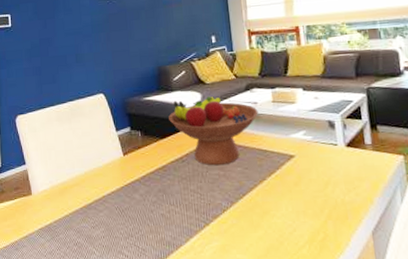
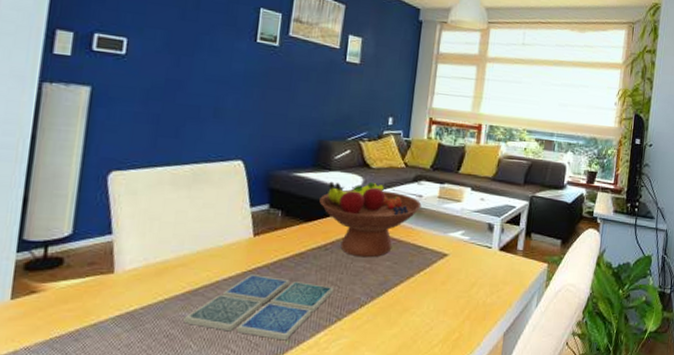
drink coaster: none [85,188,197,246] -> present [183,274,334,341]

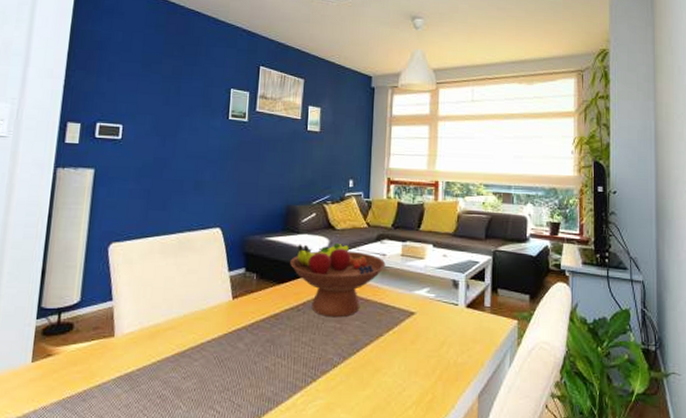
drink coaster: present [183,274,334,341] -> none [173,336,308,402]

